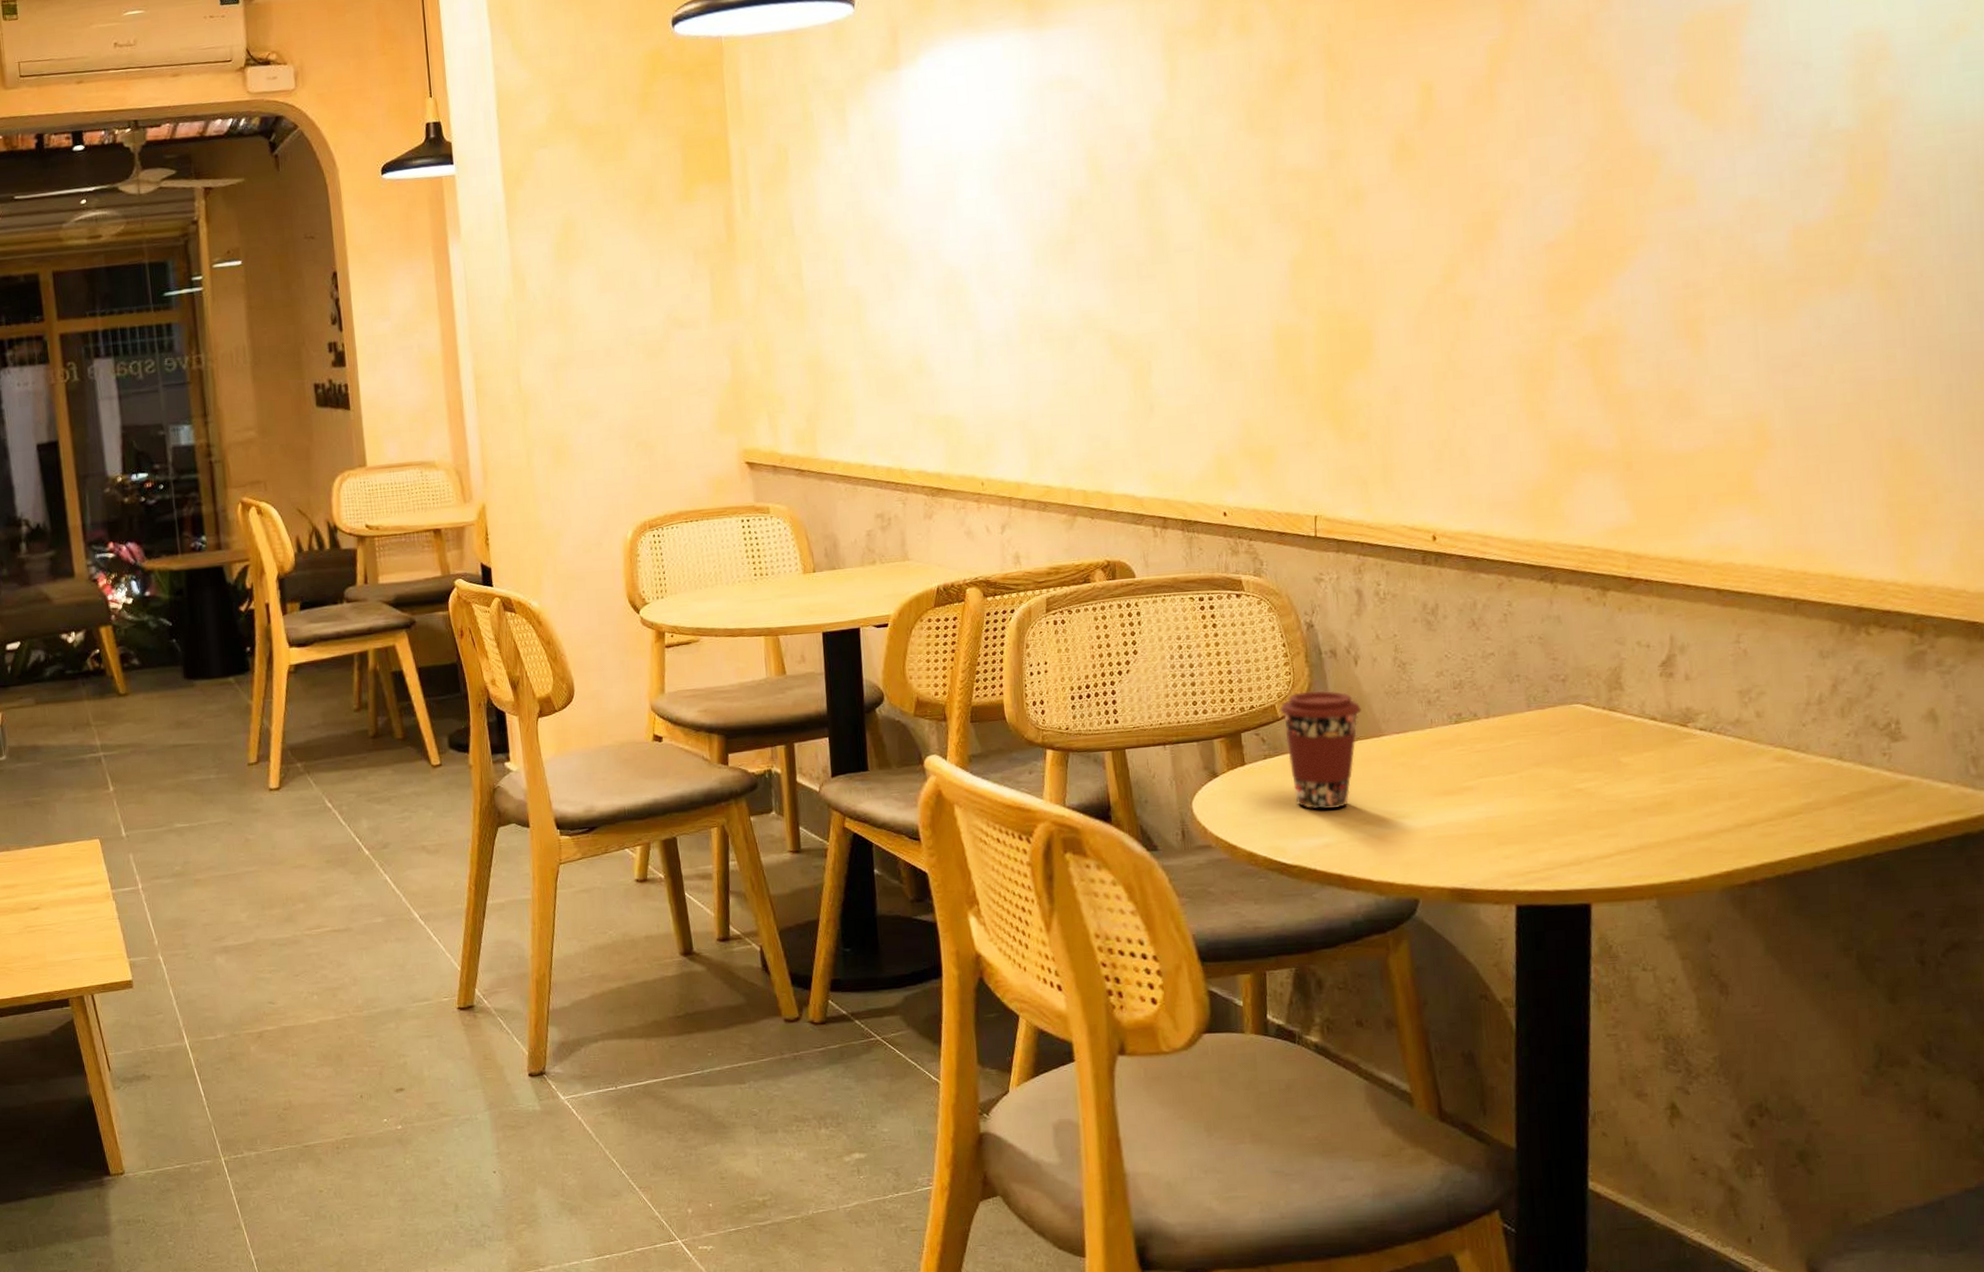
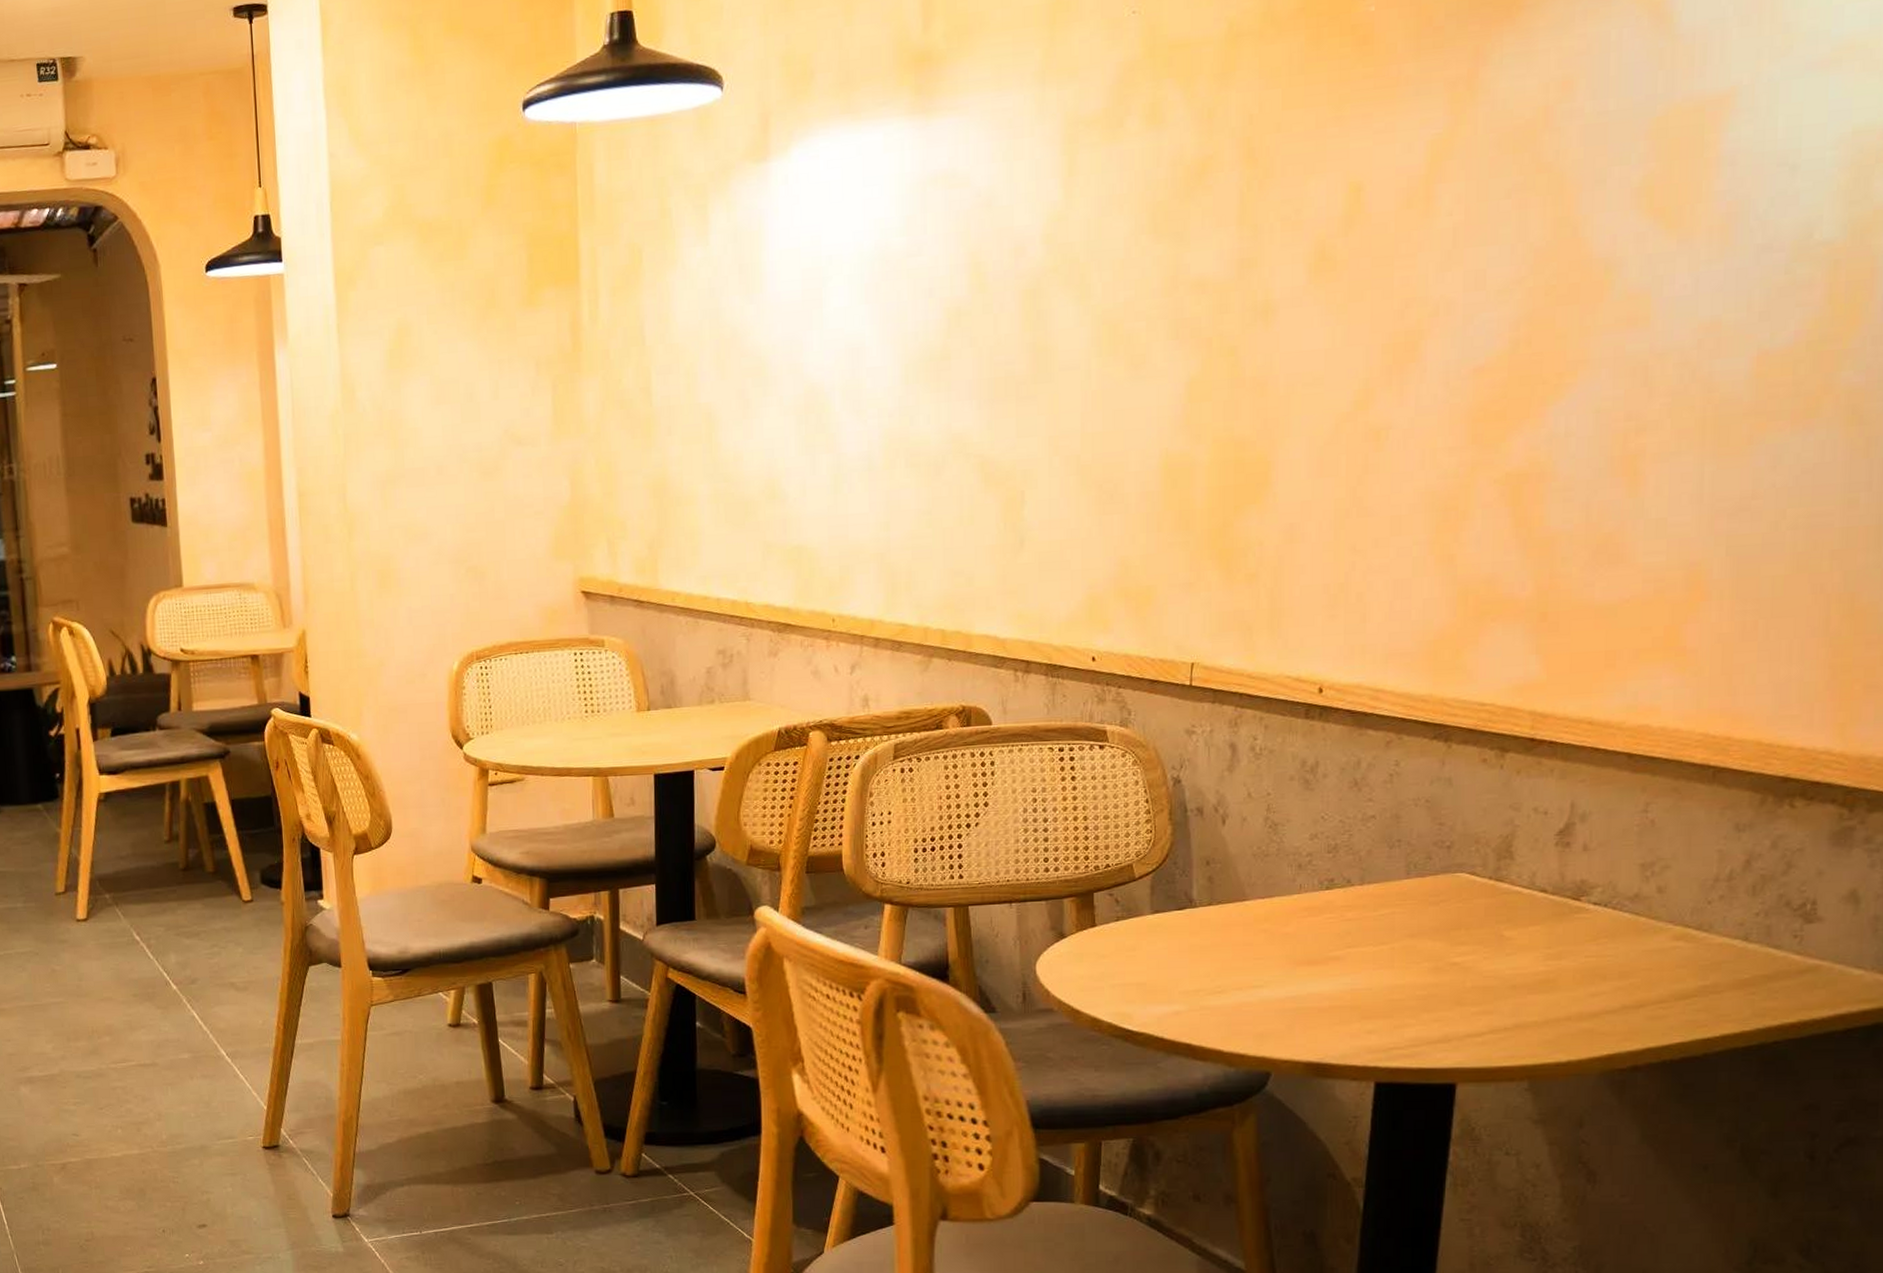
coffee cup: present [1280,691,1362,809] -> none [1137,850,1225,975]

